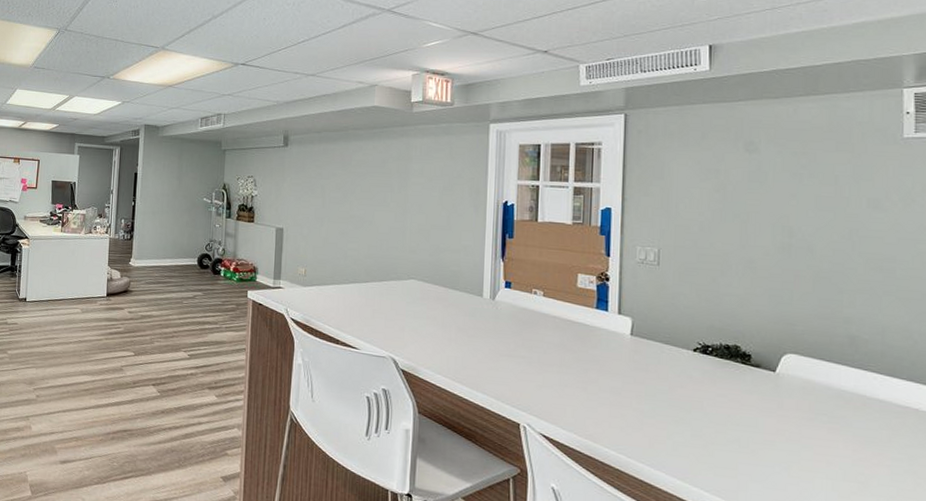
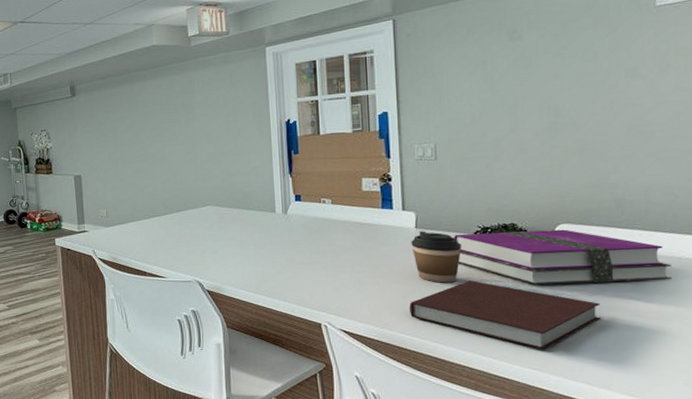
notebook: none [617,400,826,490] -> present [410,280,601,350]
coffee cup: none [624,339,680,400] -> present [411,231,462,283]
notebook: none [671,348,907,432] -> present [454,229,671,285]

